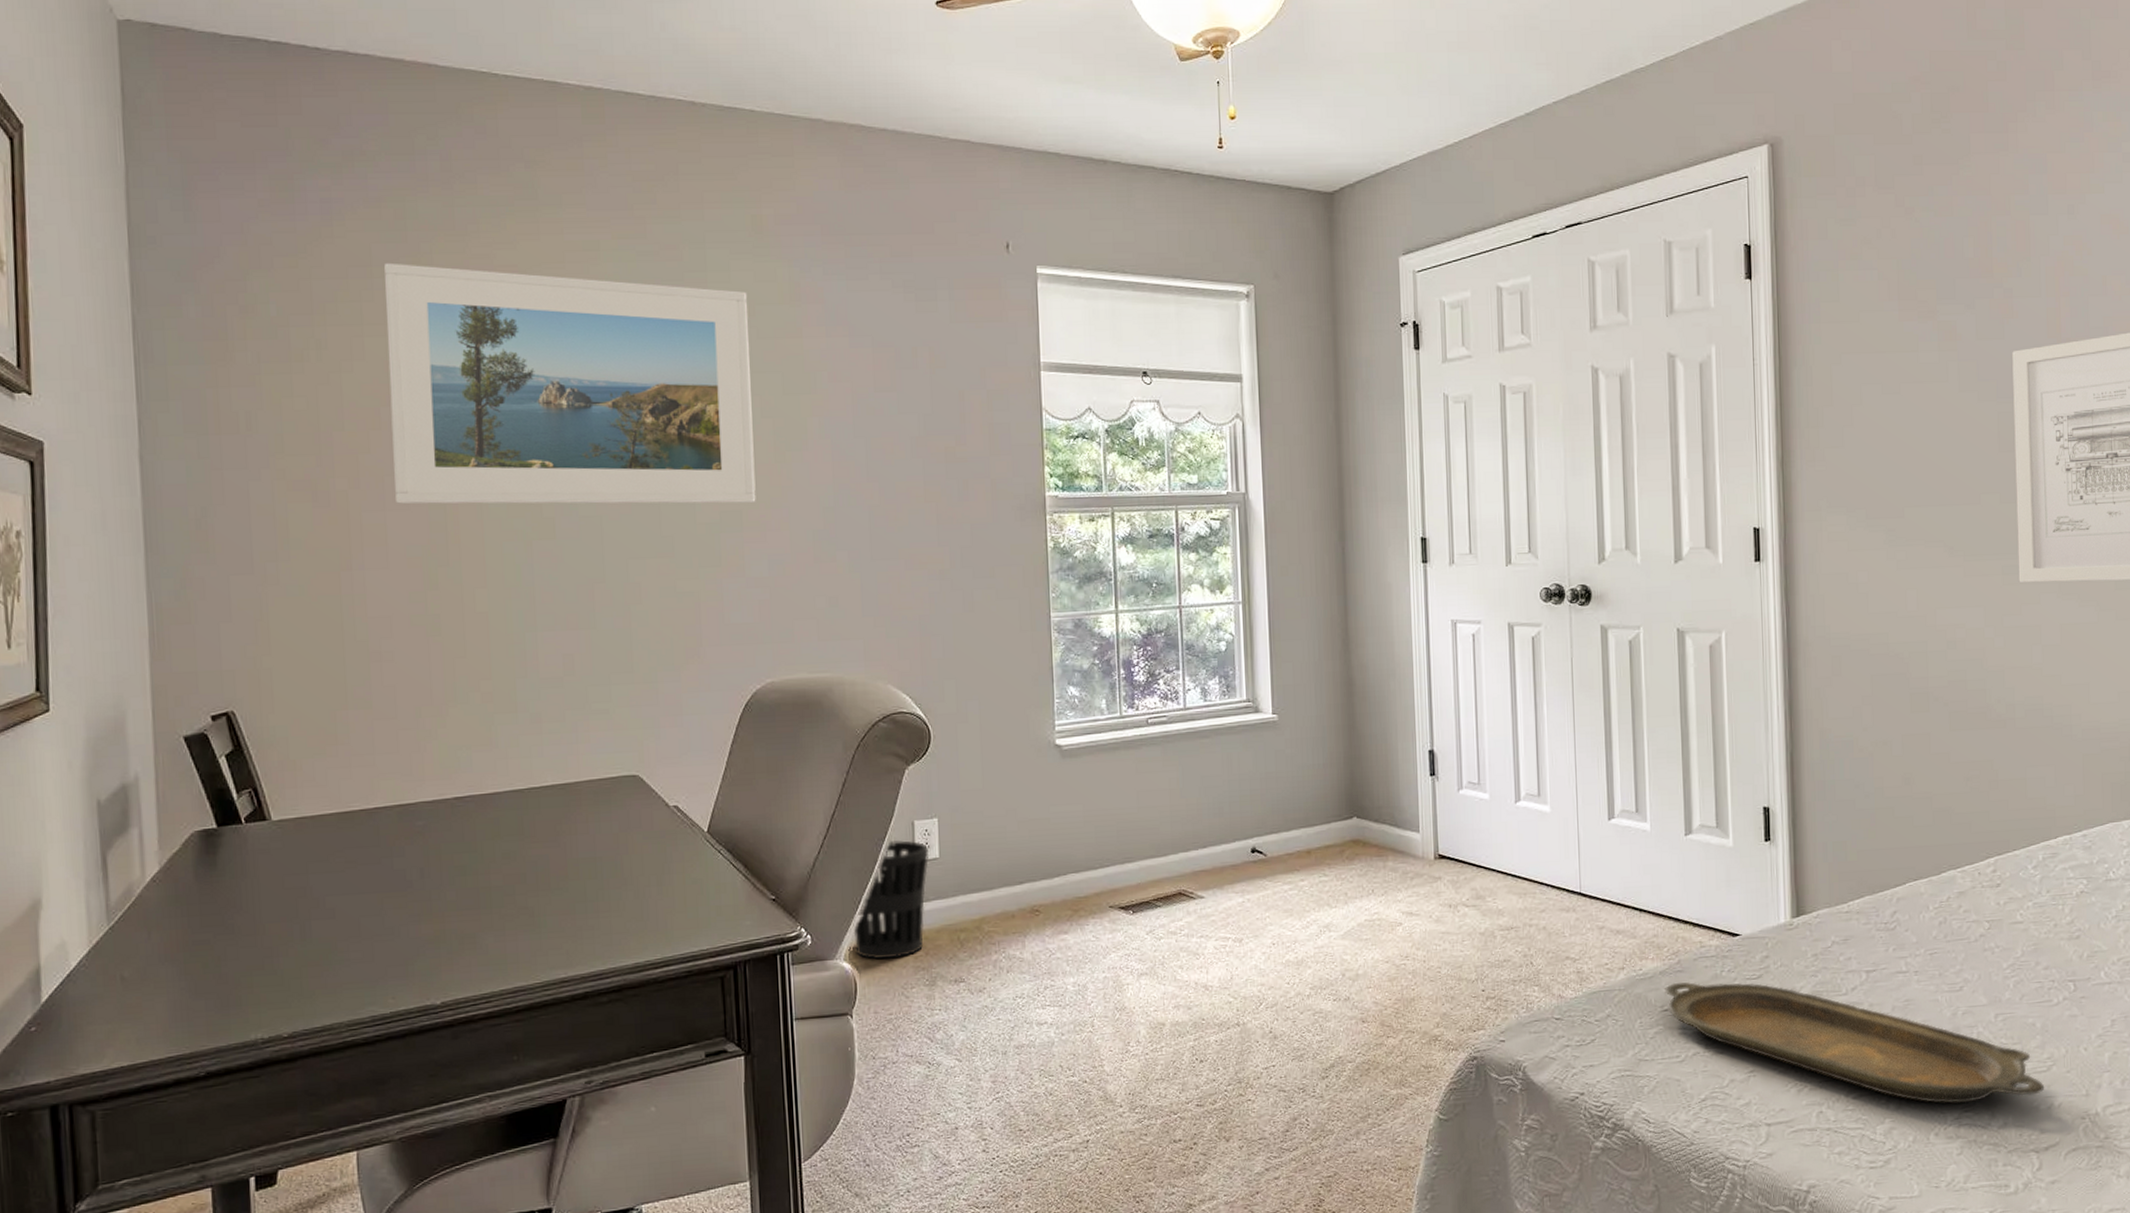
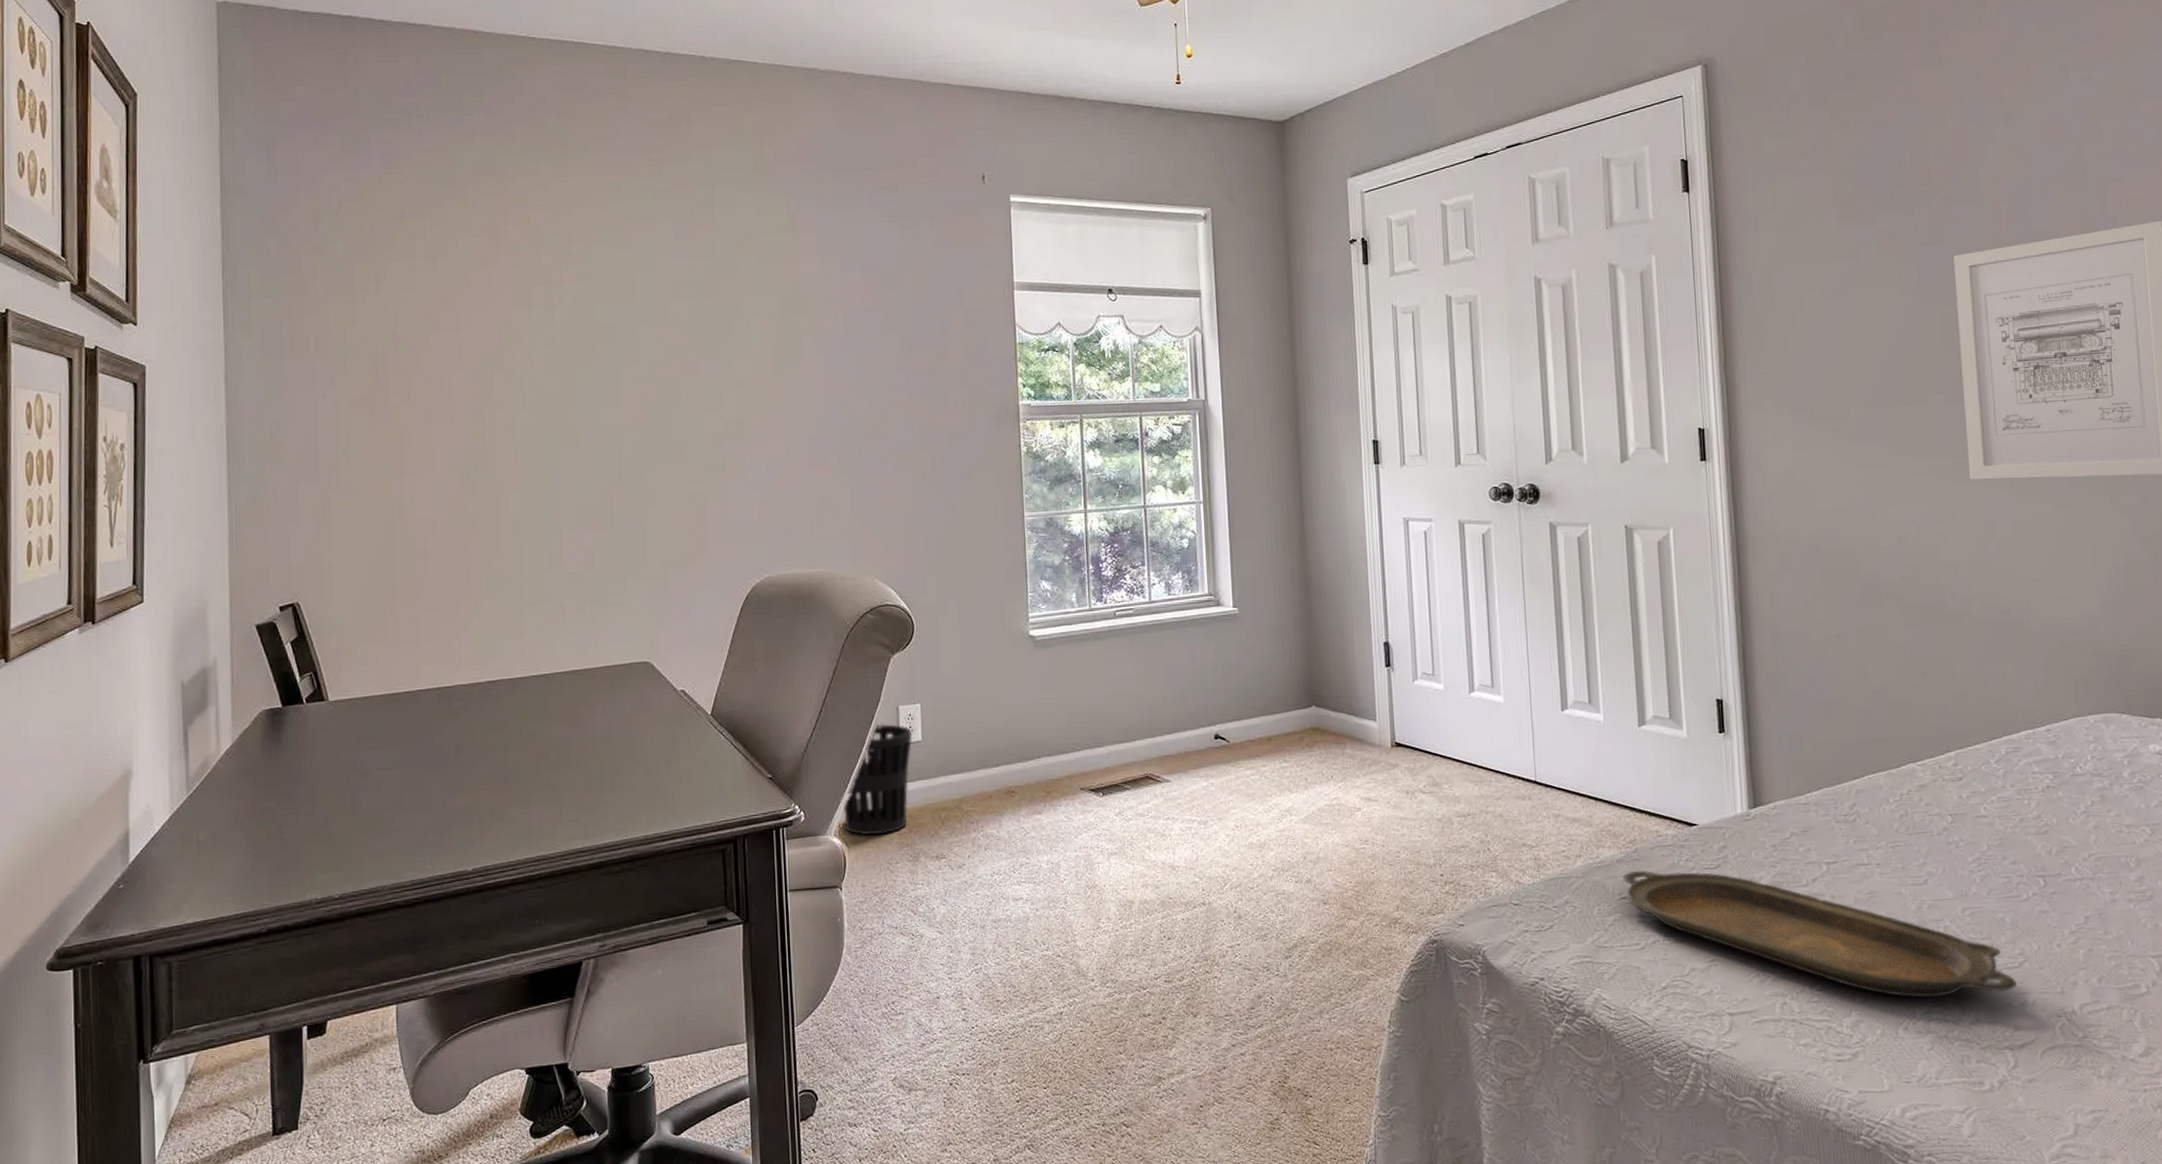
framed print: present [384,262,756,504] -> none [434,204,757,417]

